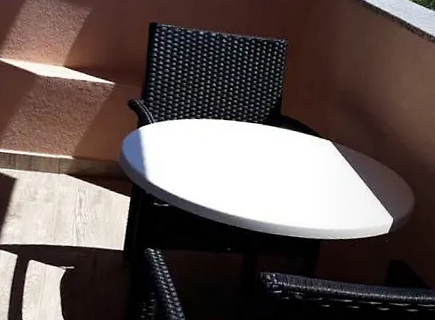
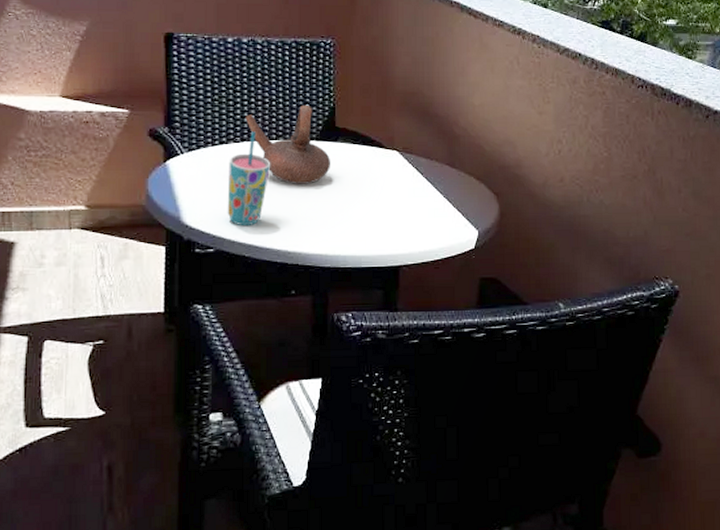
cup: none [183,111,223,189] -> present [227,131,271,227]
teapot: none [206,93,273,161] -> present [245,104,331,184]

